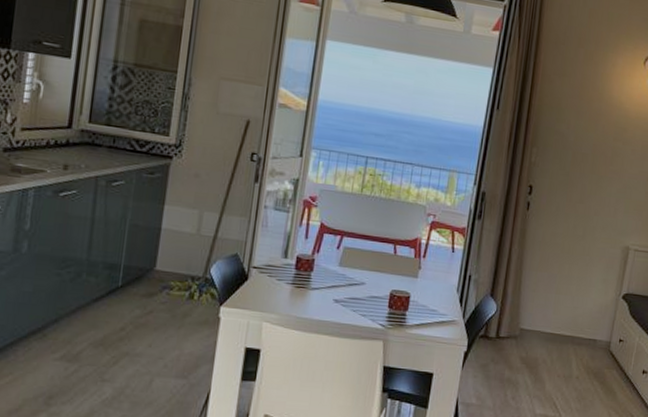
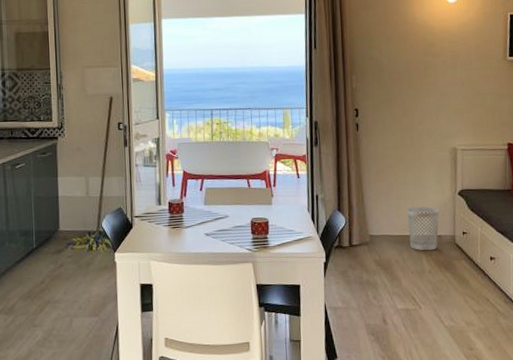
wastebasket: none [561,304,600,355] -> present [406,206,440,251]

